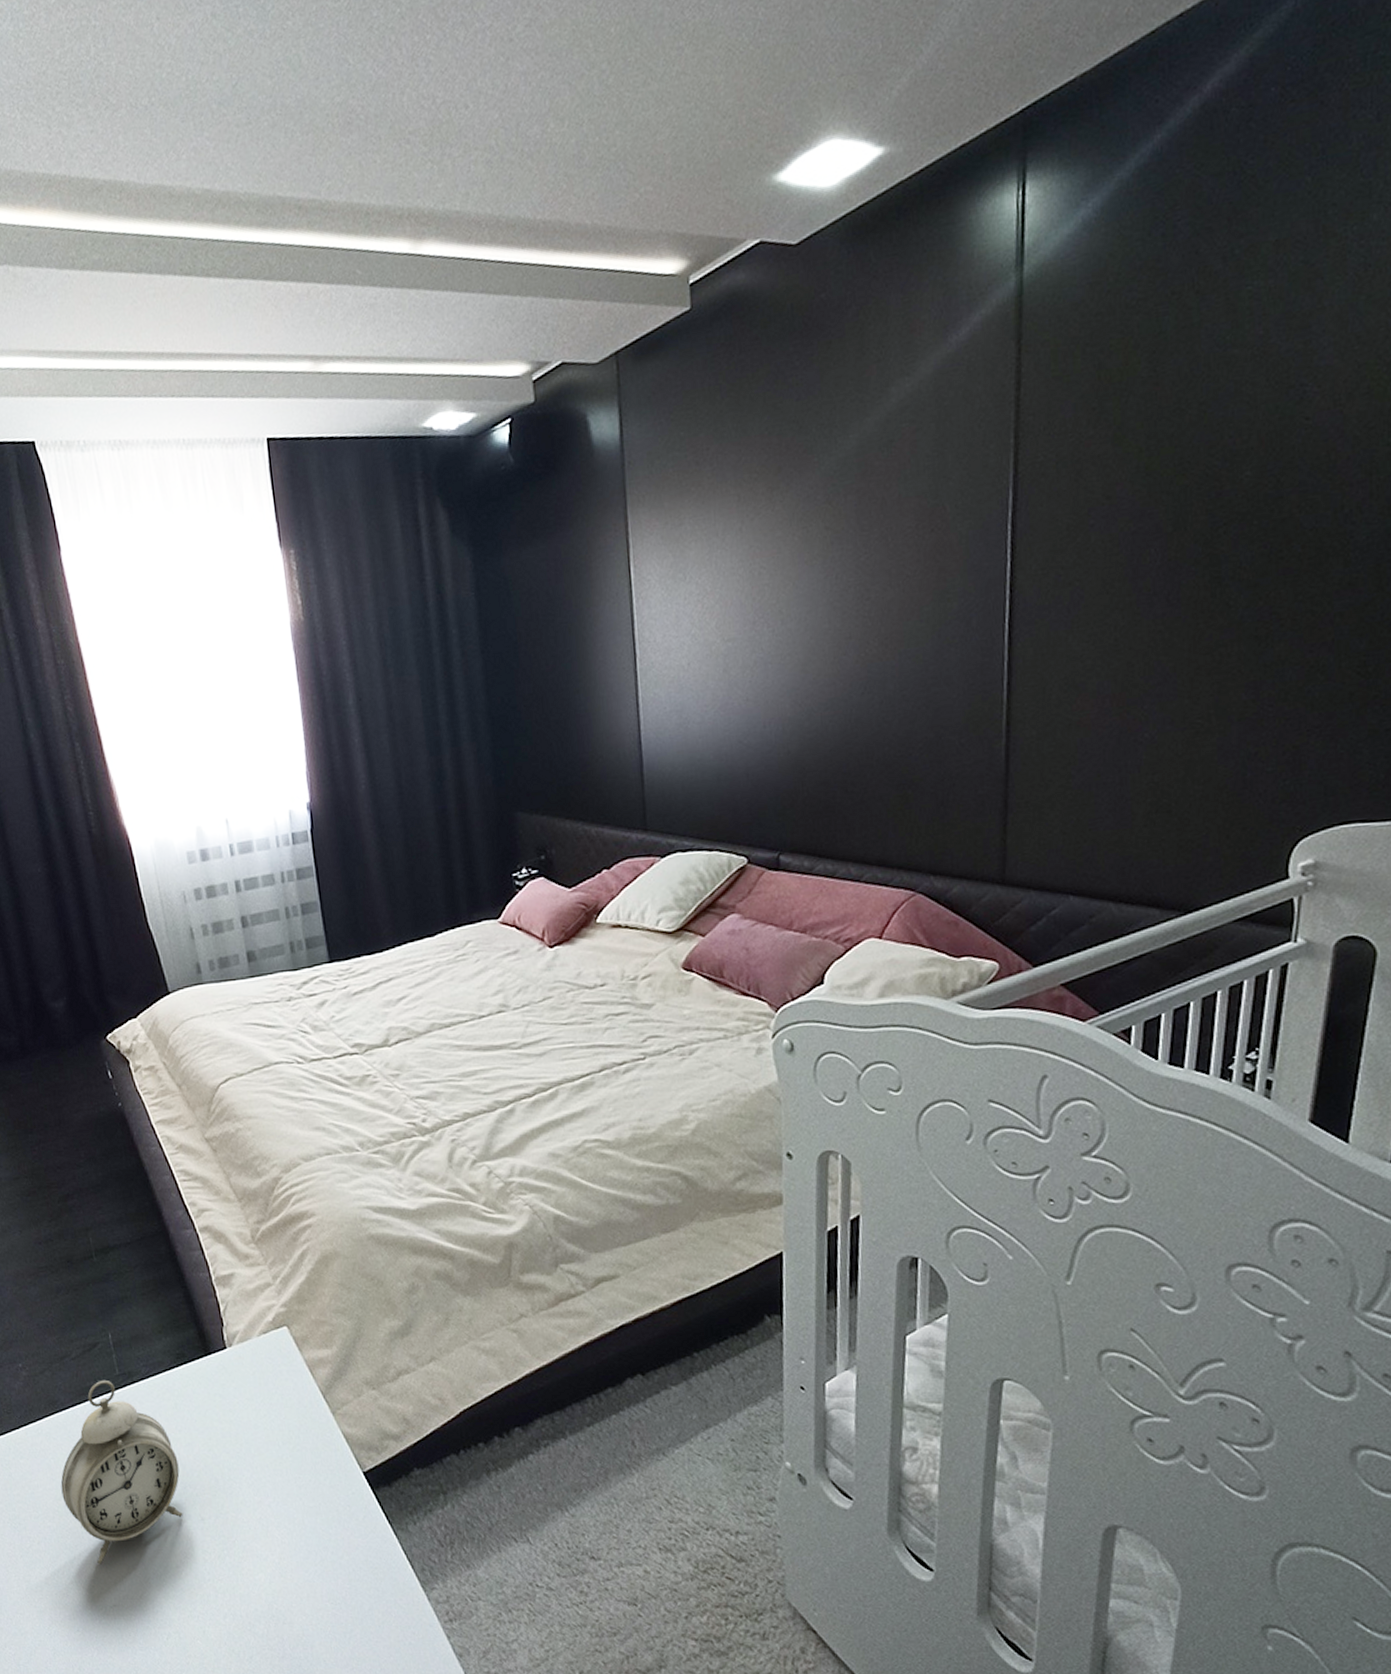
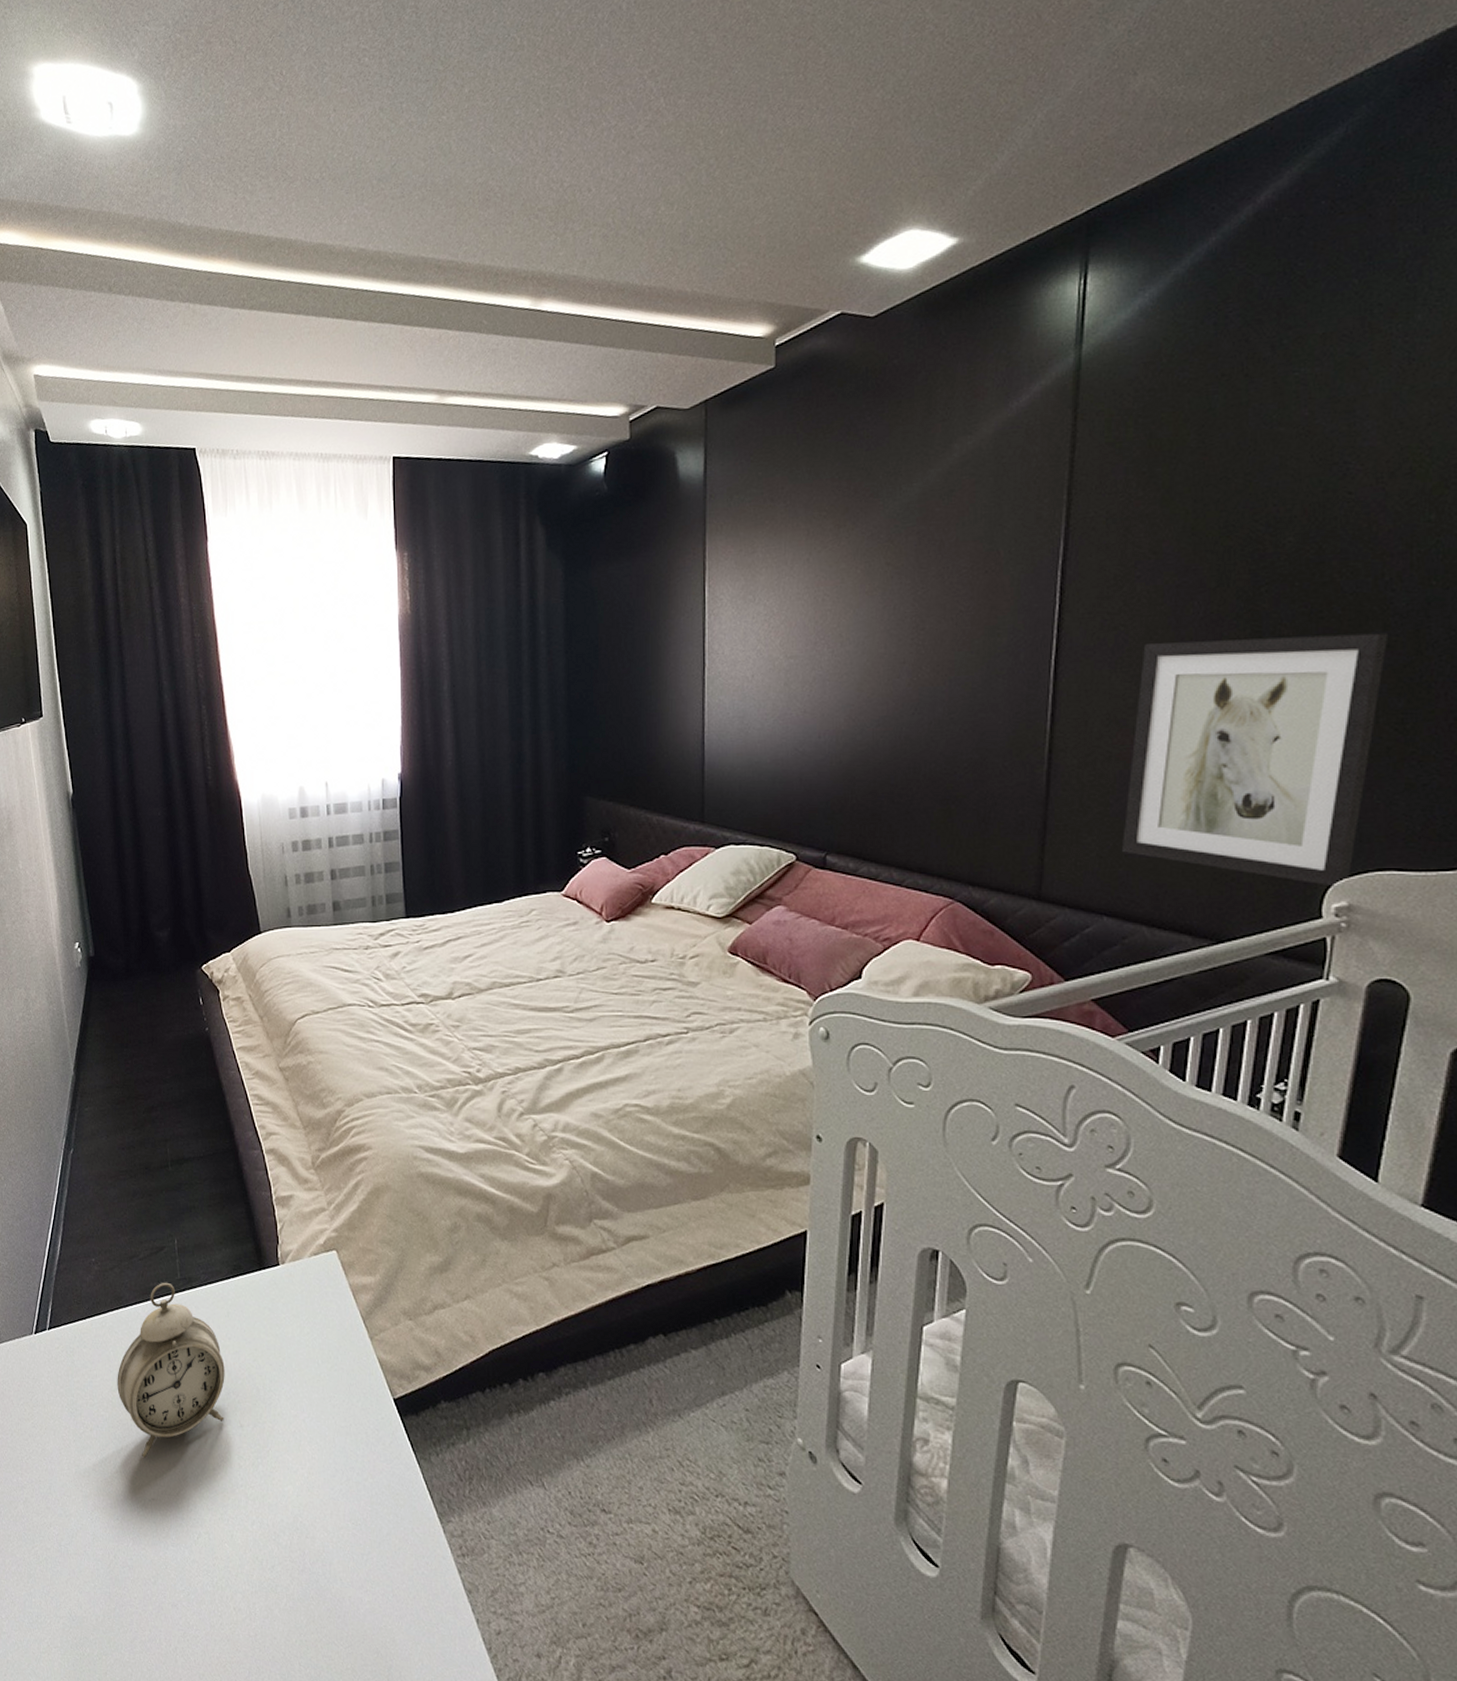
wall art: none [1085,569,1350,845] -> present [1121,632,1389,887]

